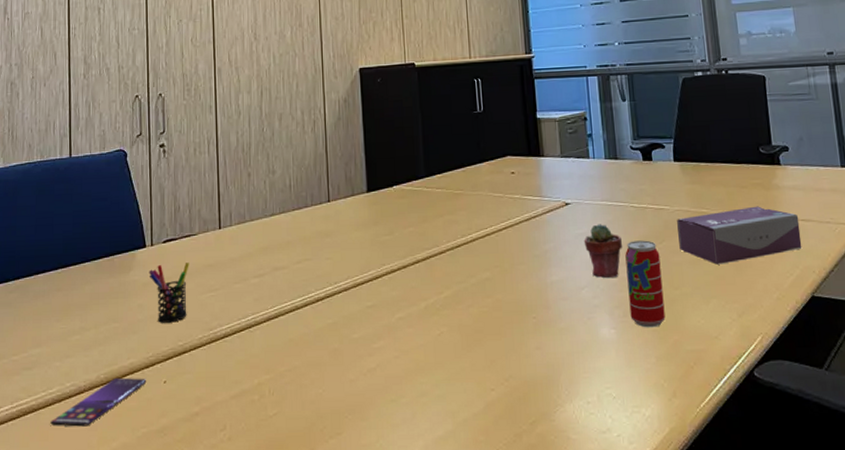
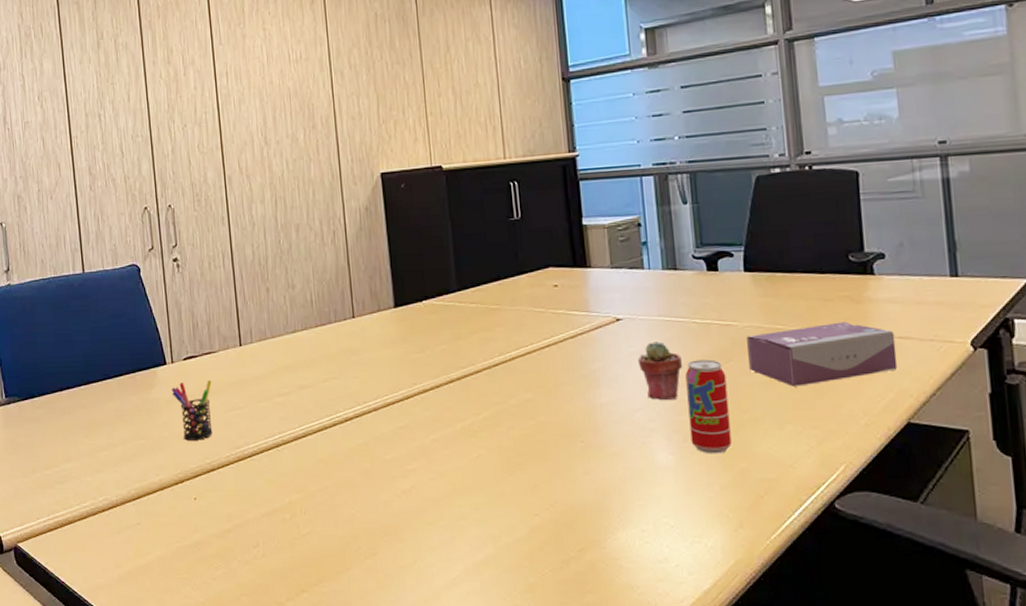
smartphone: present [50,377,147,427] -> none [86,493,177,540]

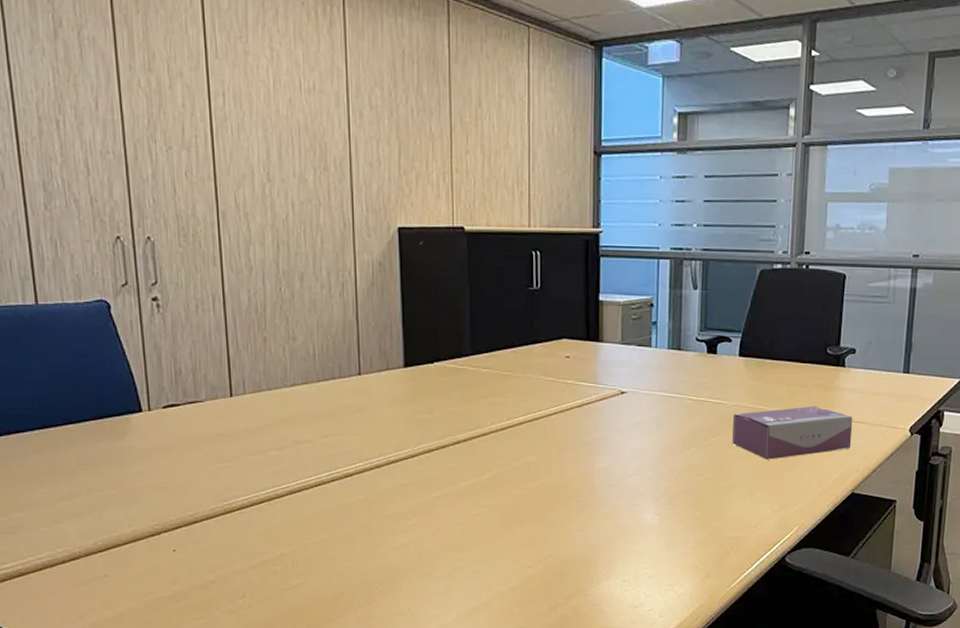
pen holder: present [171,380,213,441] -> none [147,431,196,492]
potted succulent: present [637,341,683,400] -> none [636,414,676,467]
beverage can: present [685,359,732,454] -> none [675,433,712,515]

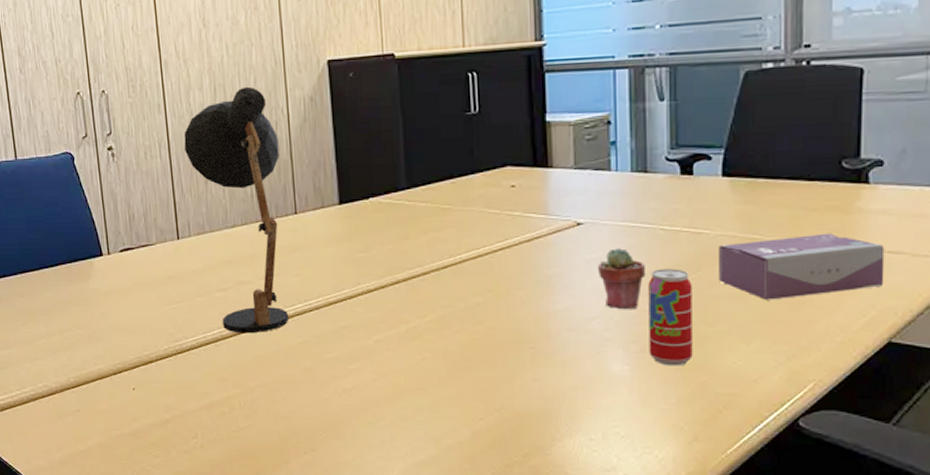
desk lamp: none [241,246,349,492] -> present [184,86,289,334]
potted succulent: none [636,414,676,467] -> present [597,248,647,309]
beverage can: none [675,433,712,515] -> present [648,269,693,366]

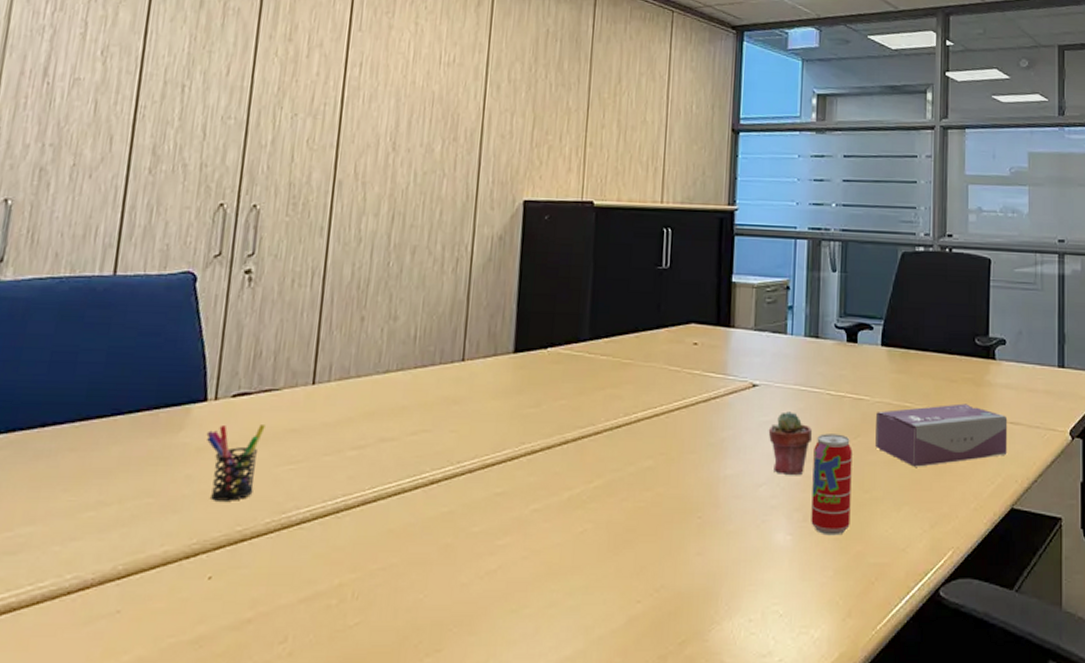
pen holder: none [108,273,151,332] -> present [206,425,265,501]
desk lamp: present [184,86,289,334] -> none [343,218,457,502]

